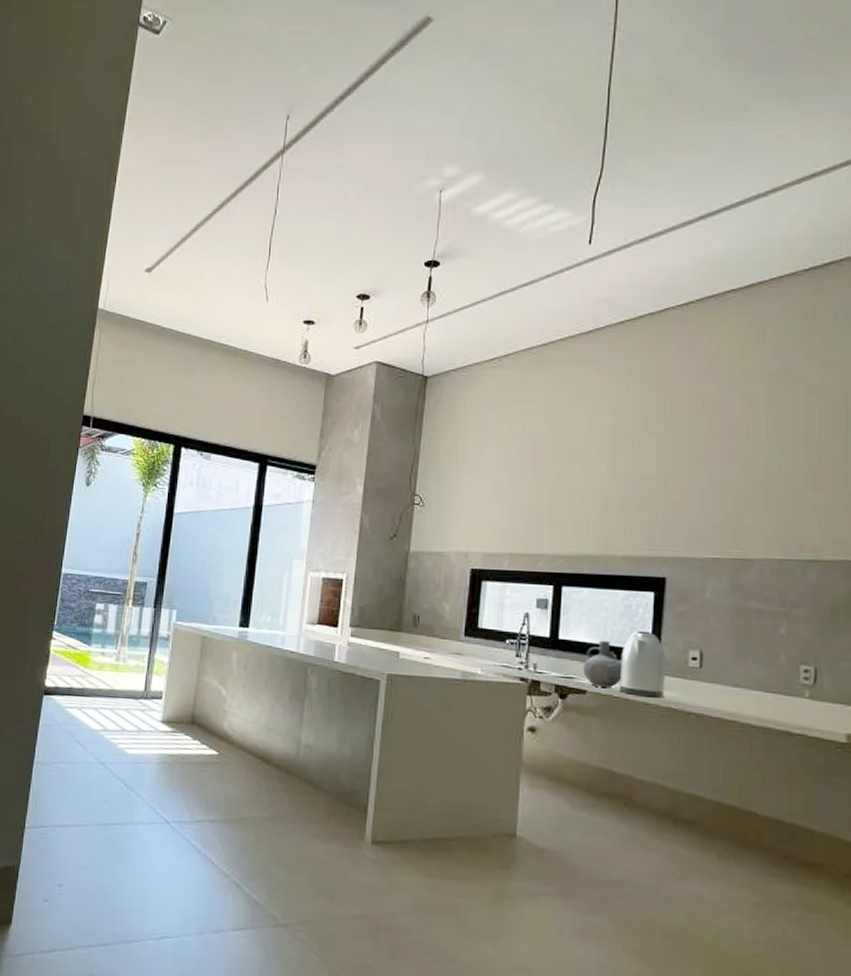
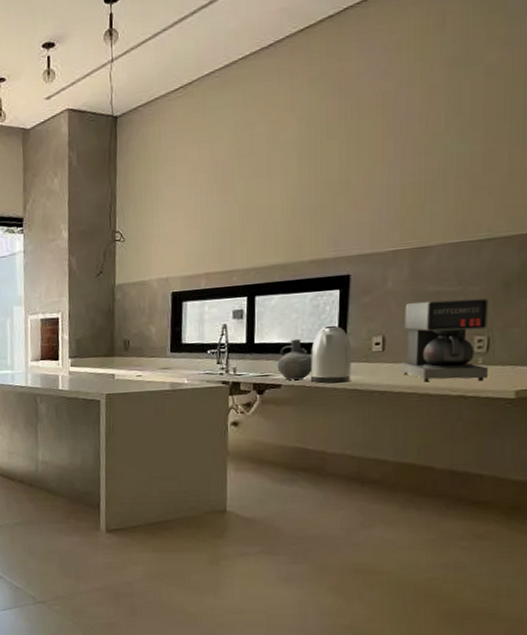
coffee maker: none [720,617,816,718] -> present [401,298,488,382]

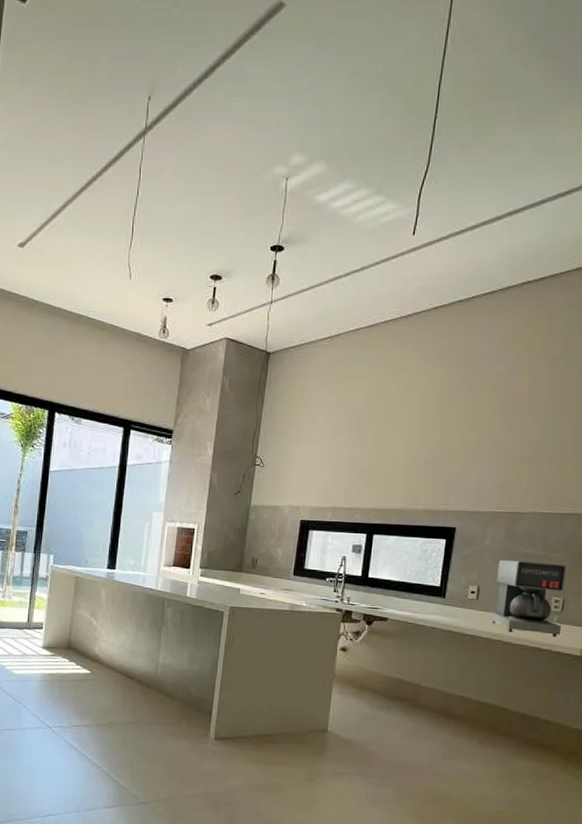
ceramic jug: present [277,338,313,380] -> none [386,578,417,615]
kettle: present [310,325,351,383] -> none [413,570,451,624]

